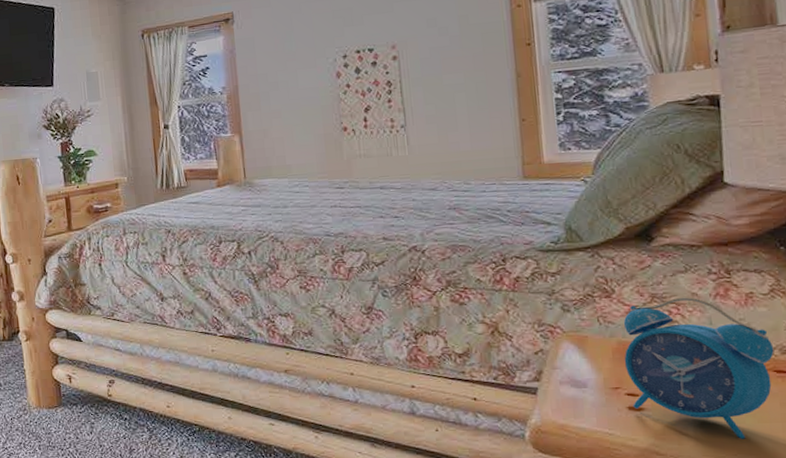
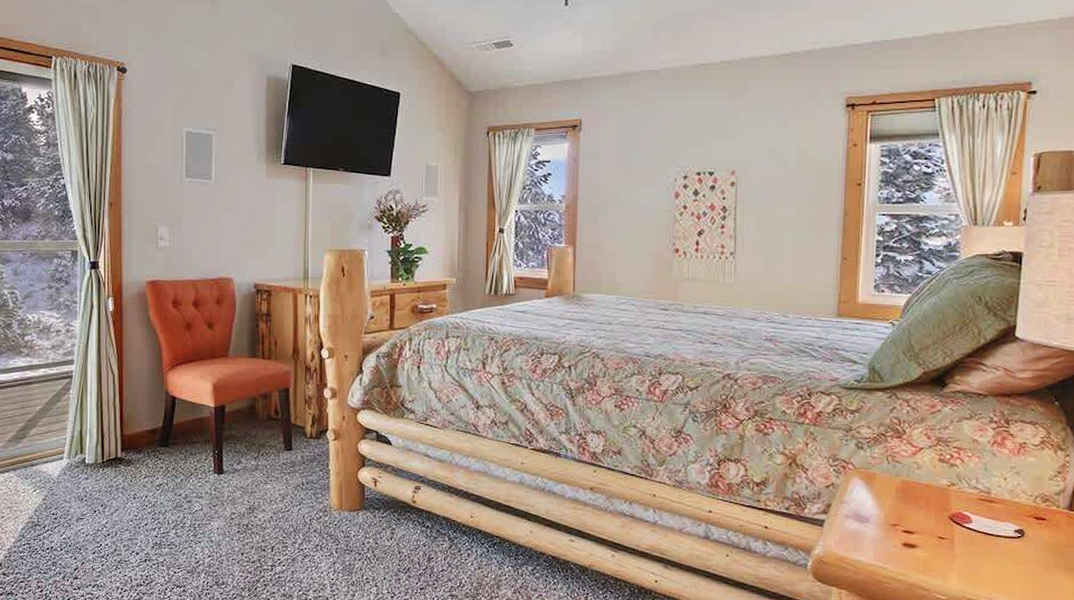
alarm clock: present [623,297,774,439] -> none [905,442,1037,579]

